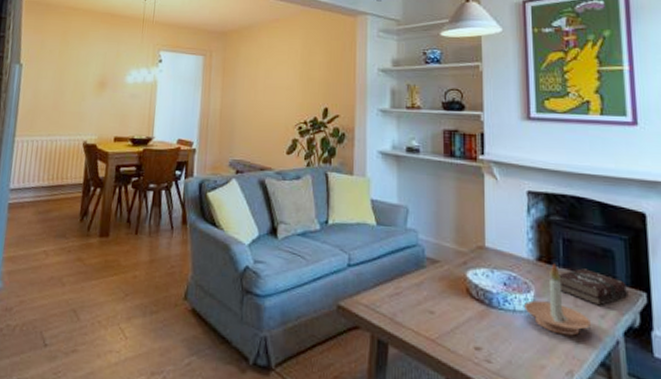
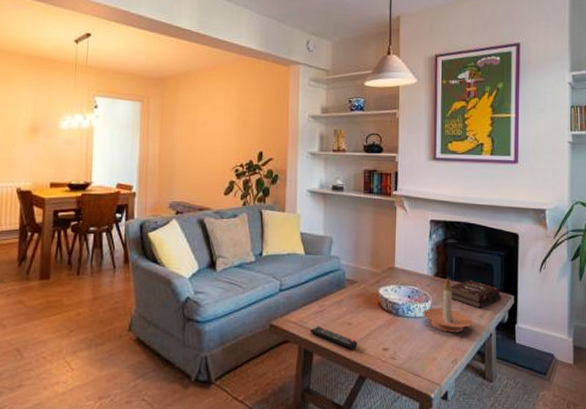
remote control: none [385,311,443,346] -> present [310,326,358,350]

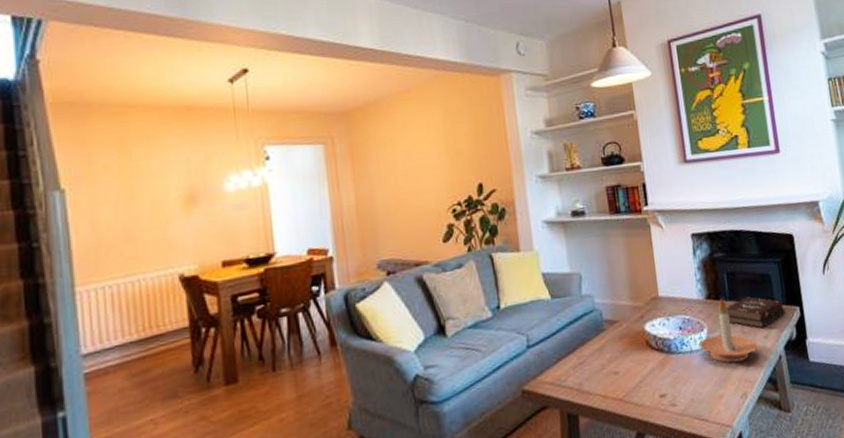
remote control: present [310,326,358,350] -> none [571,381,630,404]

